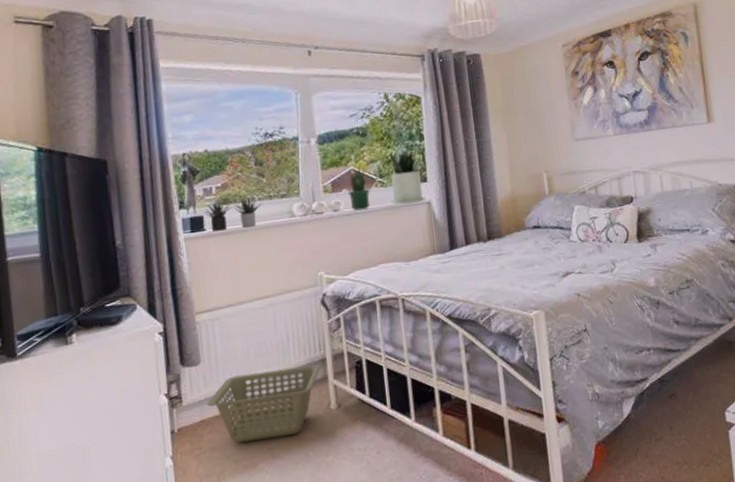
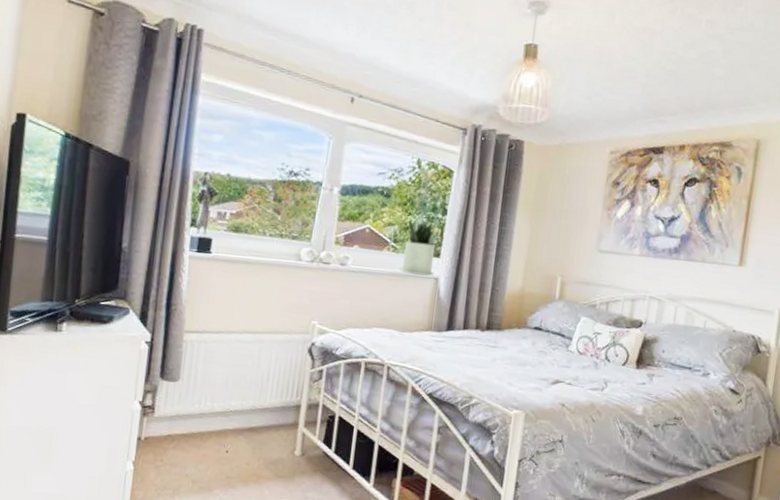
succulent plant: present [204,196,261,232] -> none [214,227,271,262]
laundry basket: present [207,364,321,443] -> none [177,400,294,471]
planter: present [348,166,370,211] -> none [358,226,382,271]

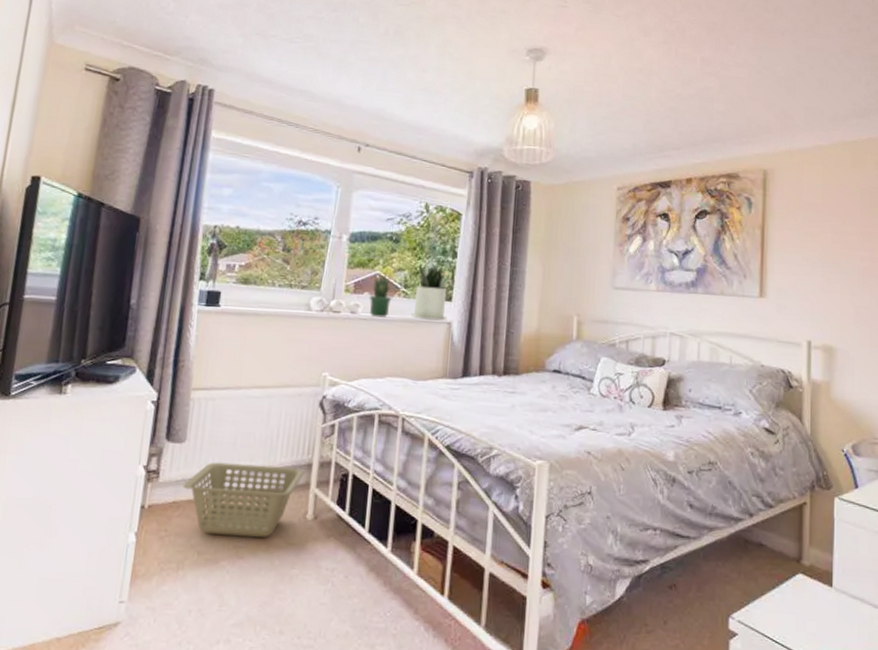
laundry basket: none [177,400,294,471] -> present [183,462,306,538]
planter: none [358,226,382,271] -> present [369,272,392,318]

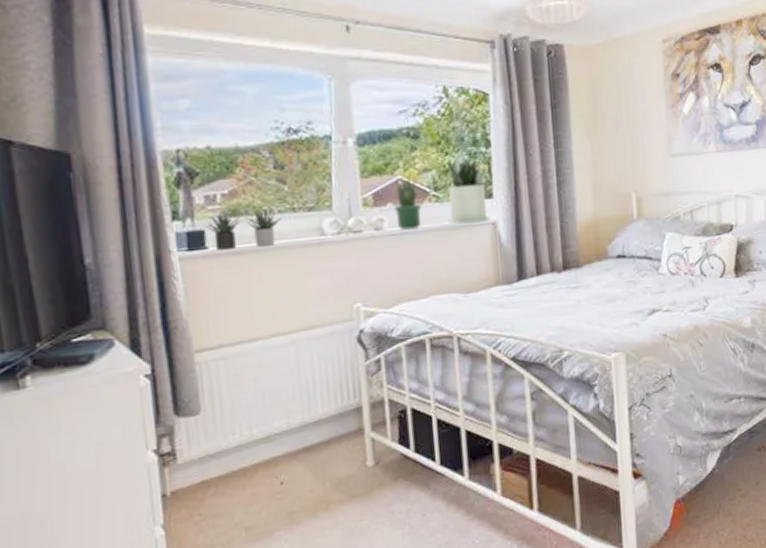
laundry basket: present [183,462,306,538] -> none [209,414,356,507]
succulent plant: none [222,279,280,314] -> present [206,206,282,251]

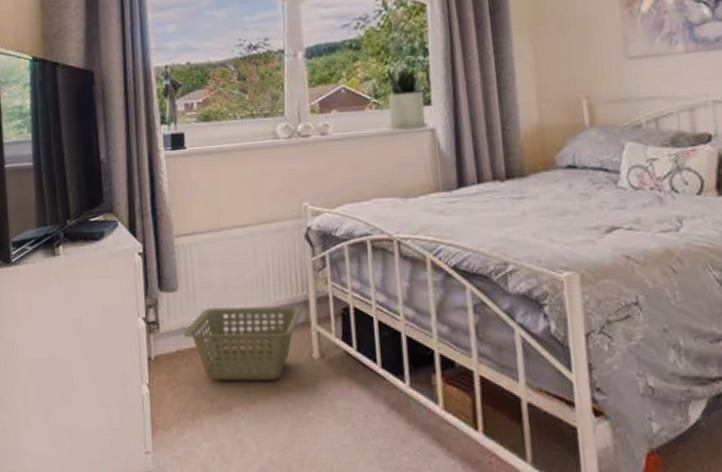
succulent plant: present [206,206,282,251] -> none [185,113,243,151]
laundry basket: none [209,414,356,507] -> present [183,306,303,382]
planter: present [393,176,422,230] -> none [337,84,364,135]

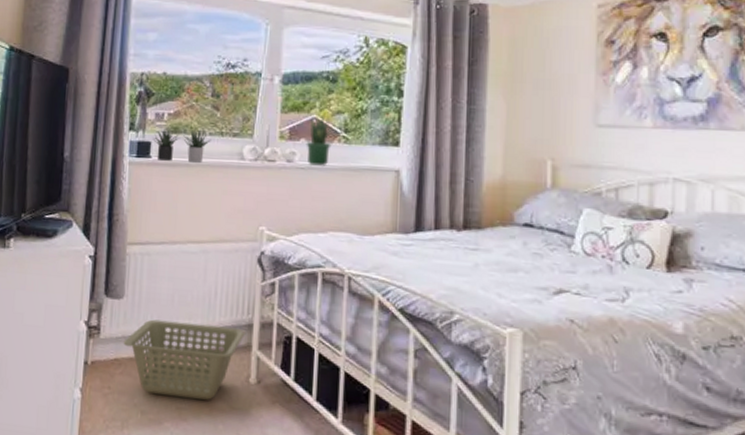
succulent plant: none [185,113,243,151] -> present [152,127,211,164]
planter: none [337,84,364,135] -> present [306,115,332,166]
planter: present [386,66,430,131] -> none [354,106,395,169]

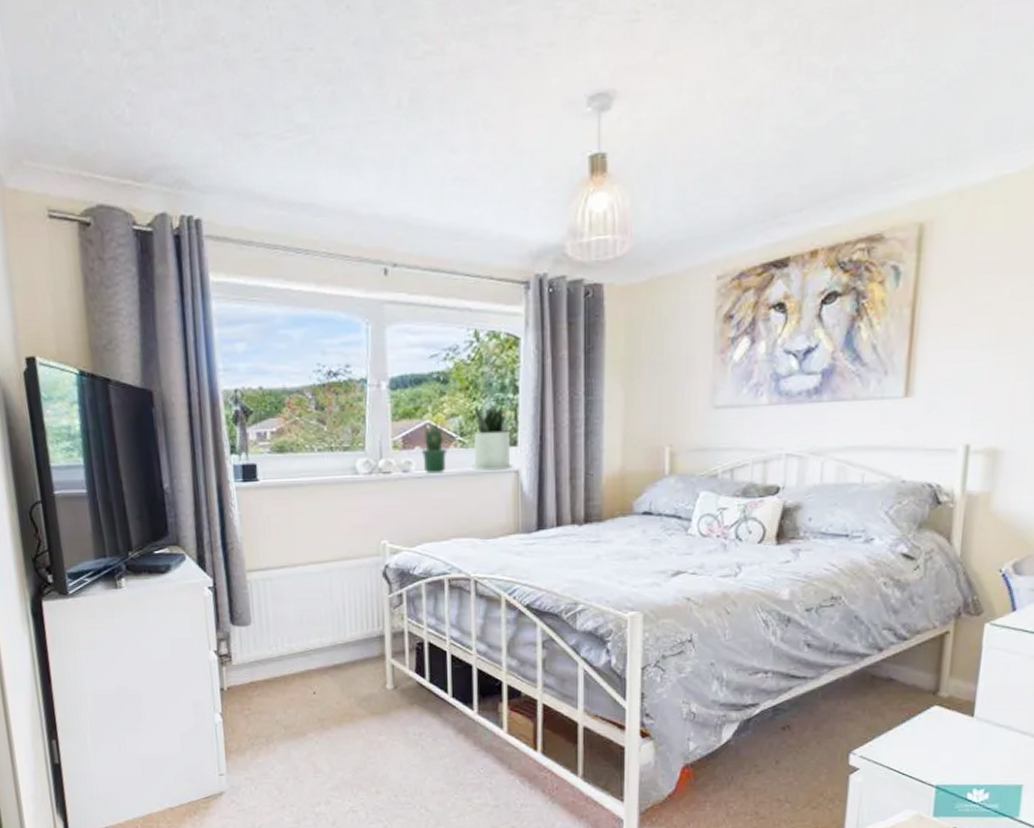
laundry basket: present [123,319,246,401] -> none [257,640,379,710]
succulent plant: present [152,127,211,164] -> none [257,445,321,484]
planter: none [354,106,395,169] -> present [472,404,514,471]

